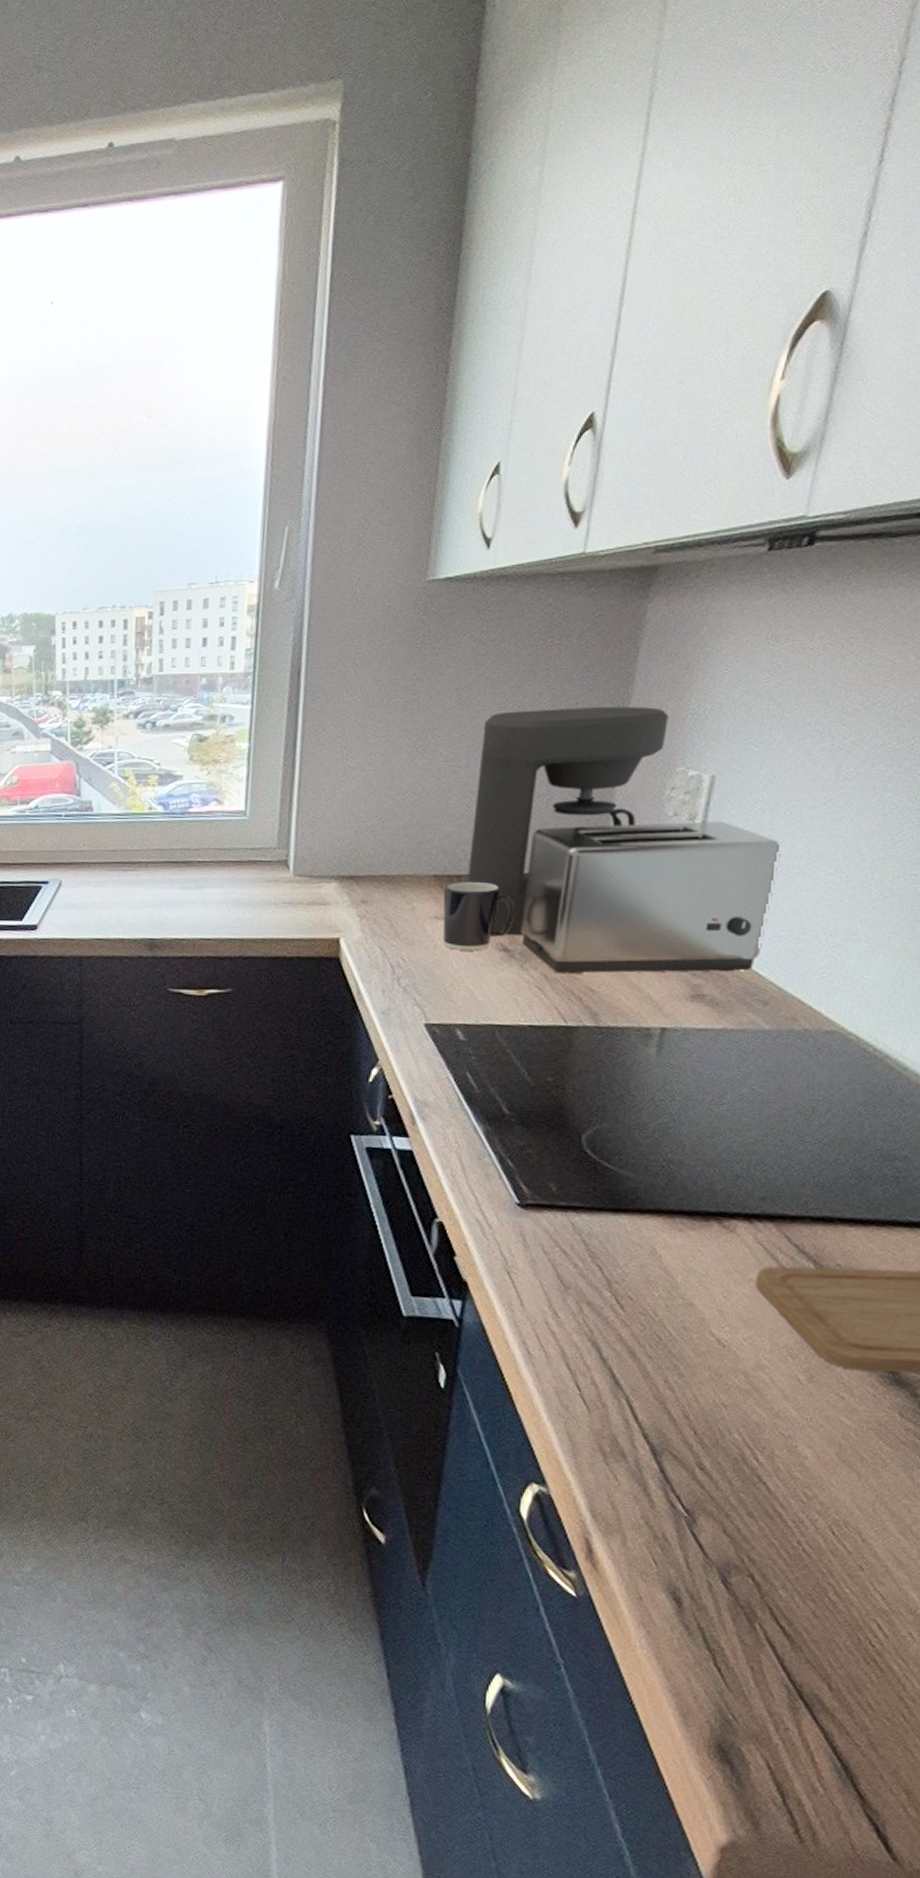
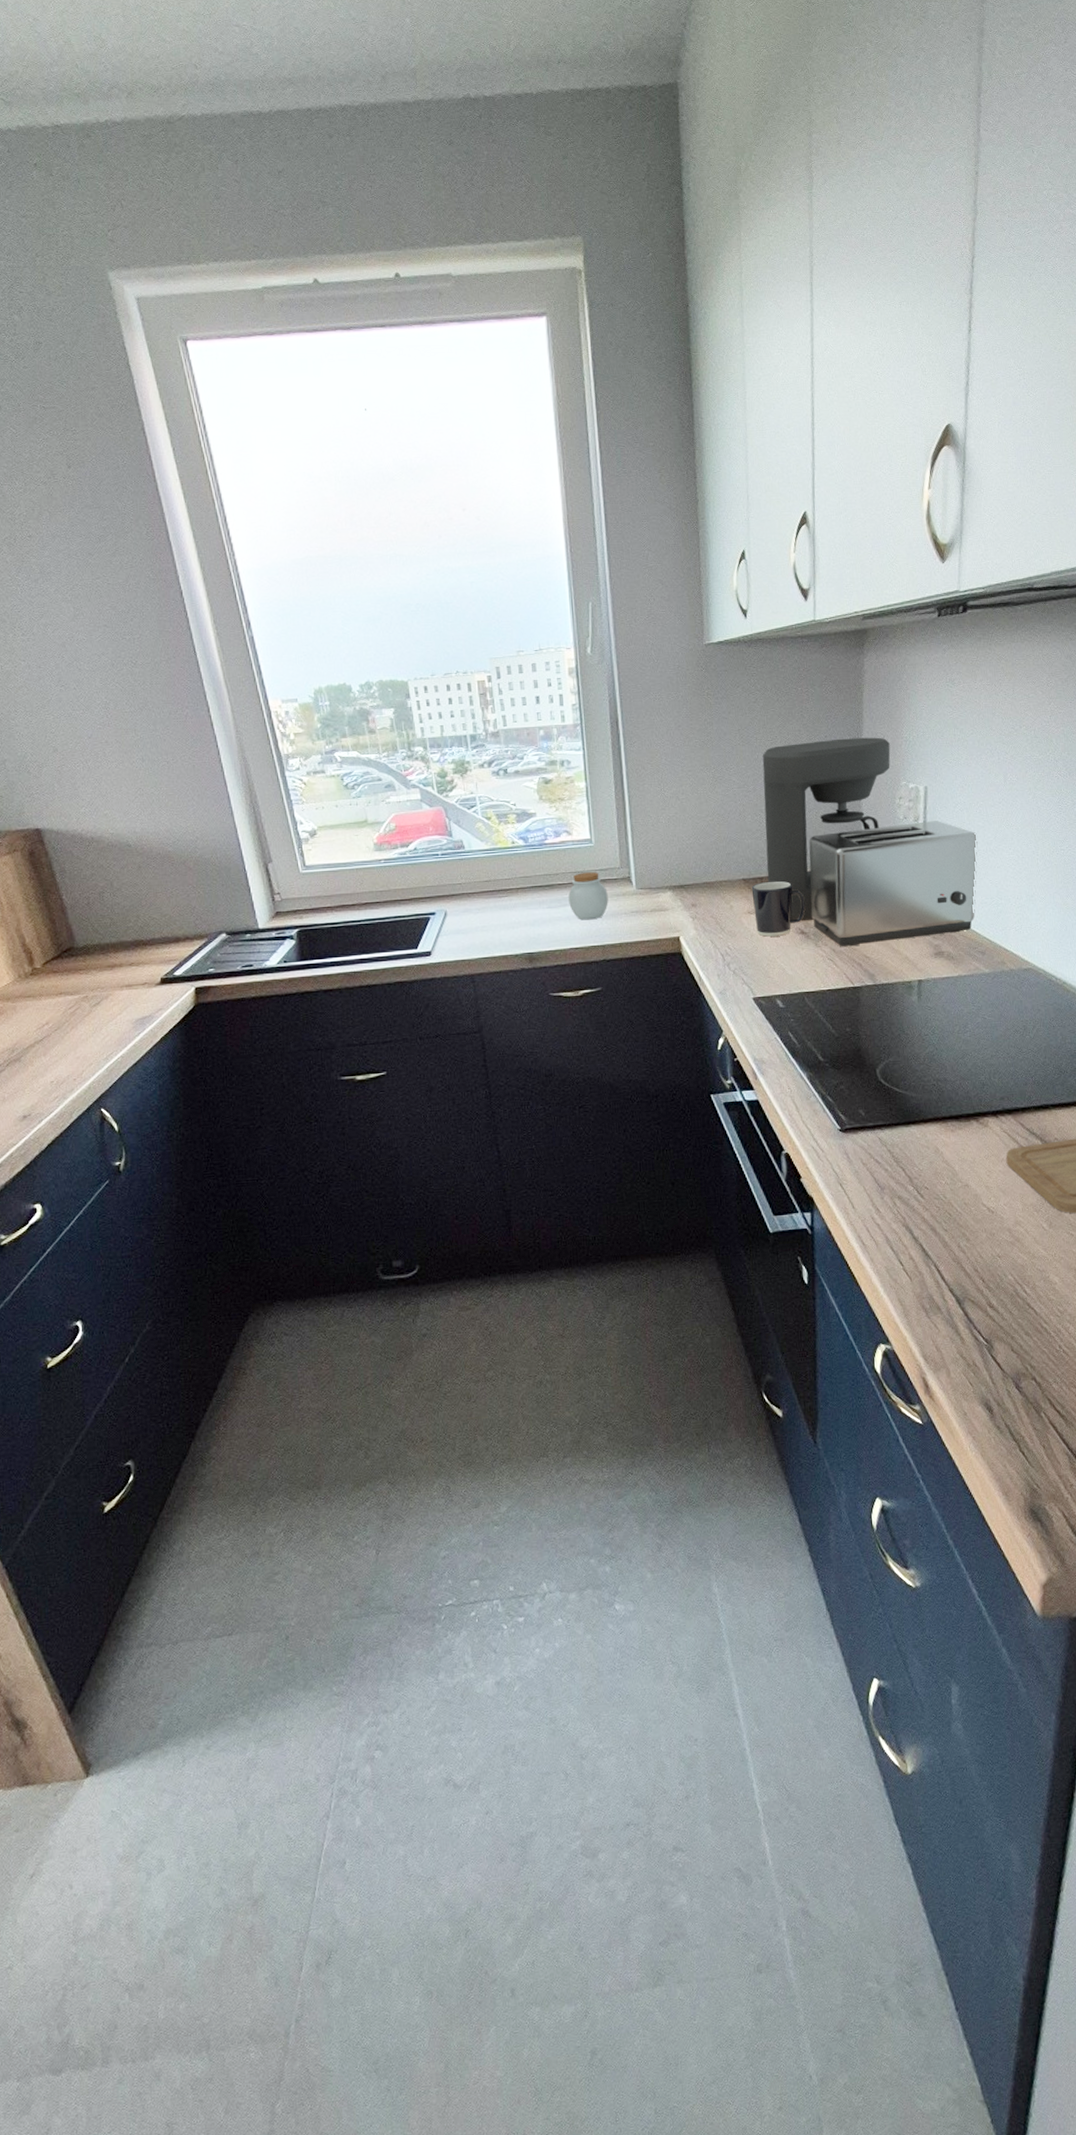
jar: none [207,850,257,907] -> present [568,872,609,920]

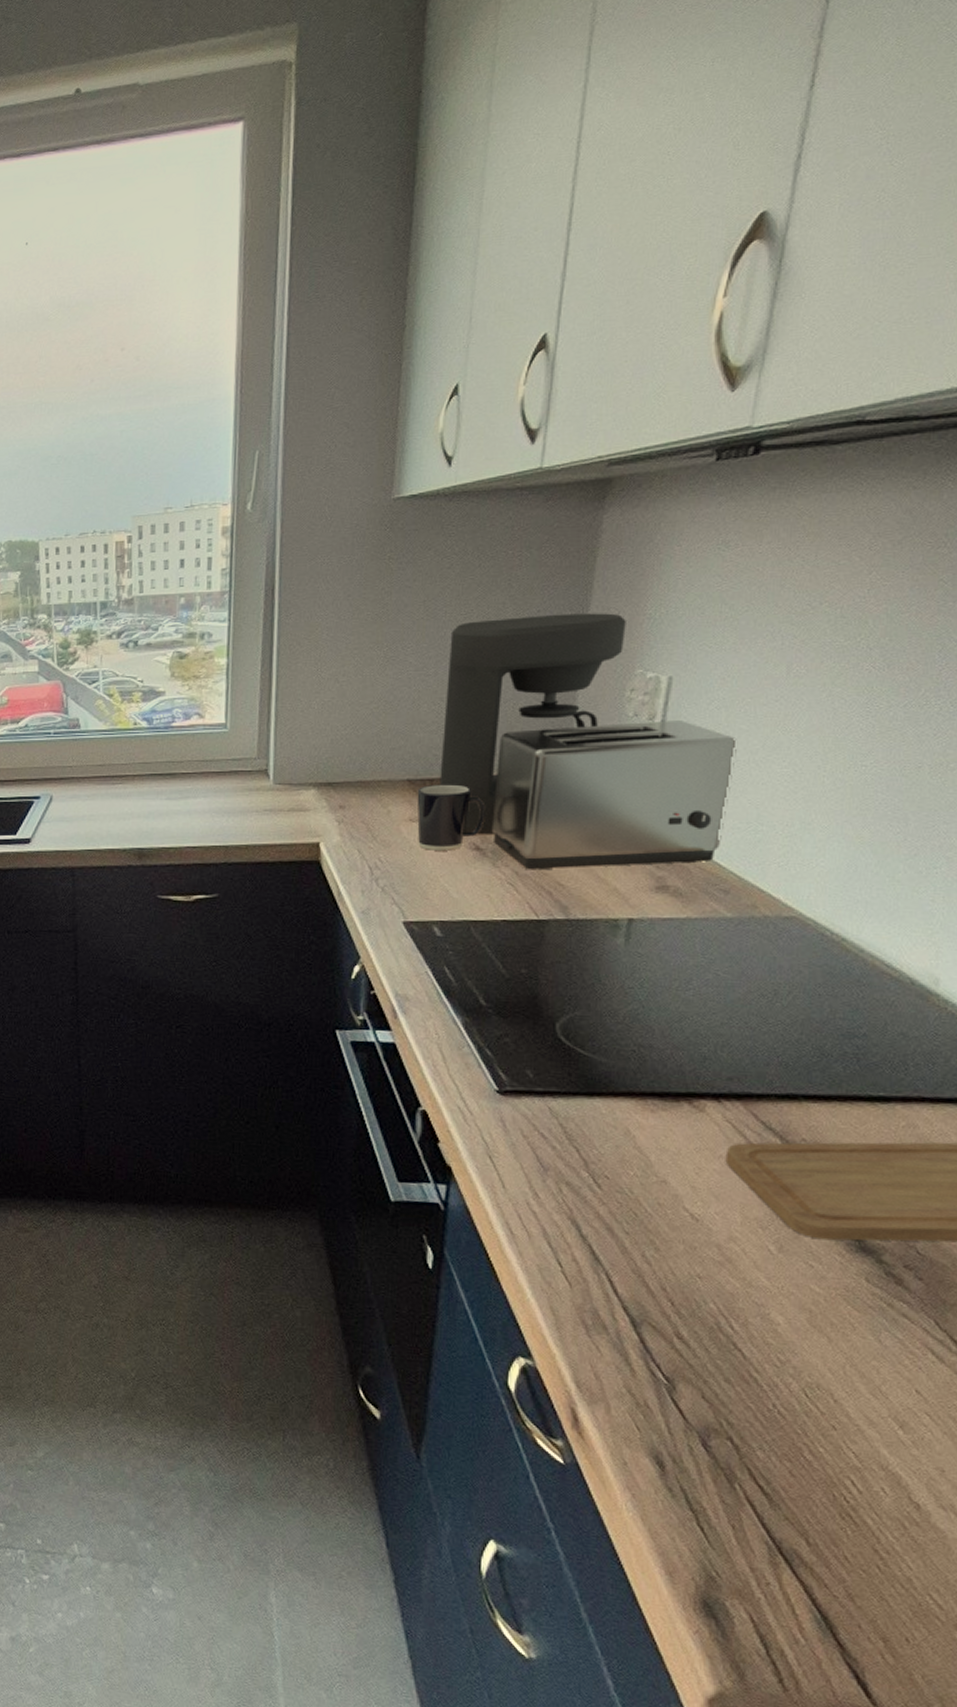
jar: present [568,872,609,920] -> none [191,762,239,816]

